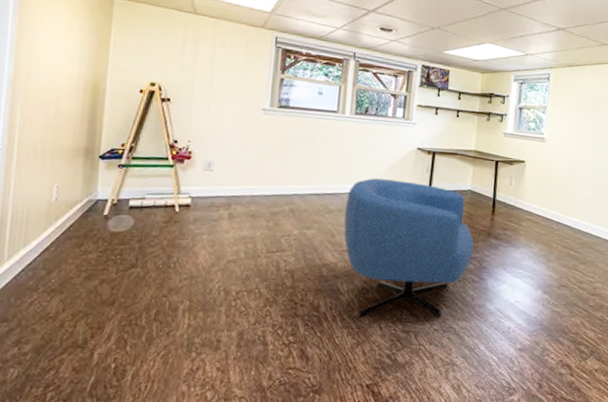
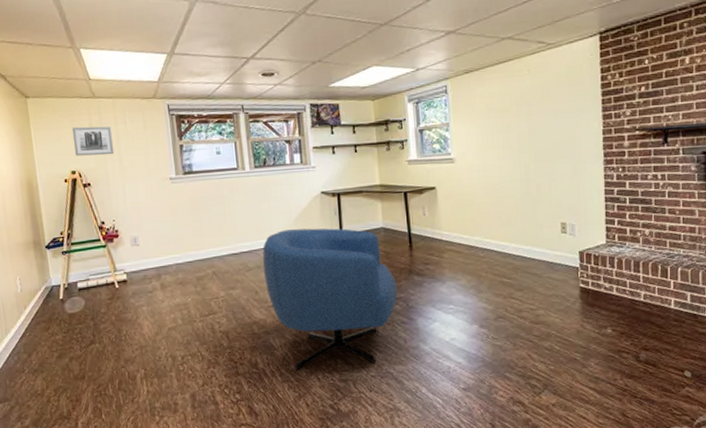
wall art: none [160,38,208,75] -> present [72,126,115,156]

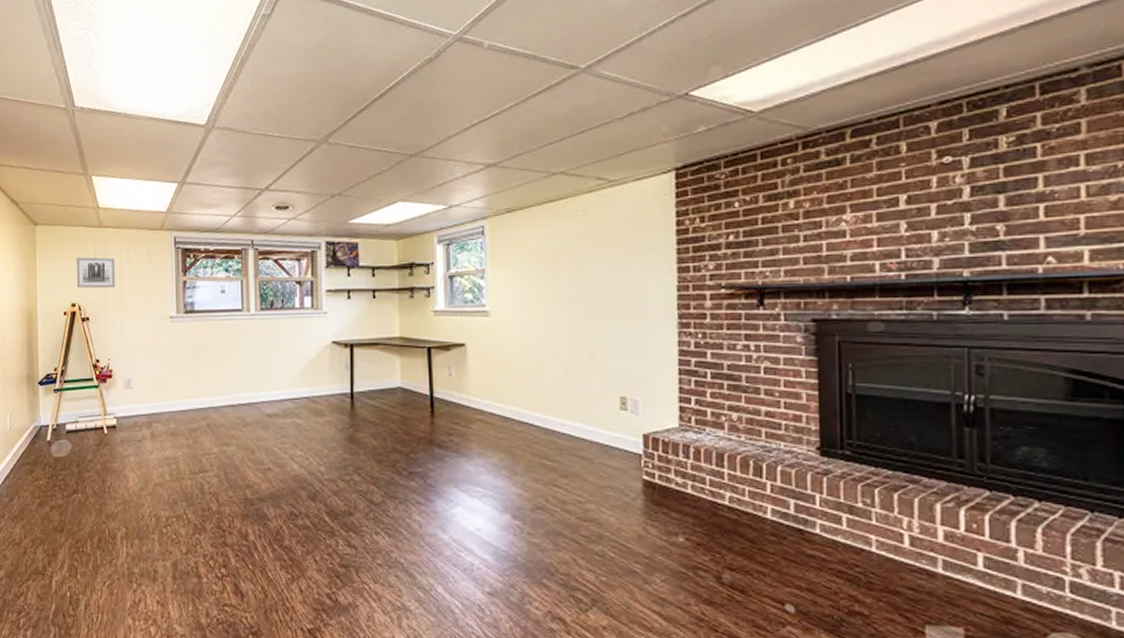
armchair: present [262,228,398,371] -> none [262,382,414,549]

